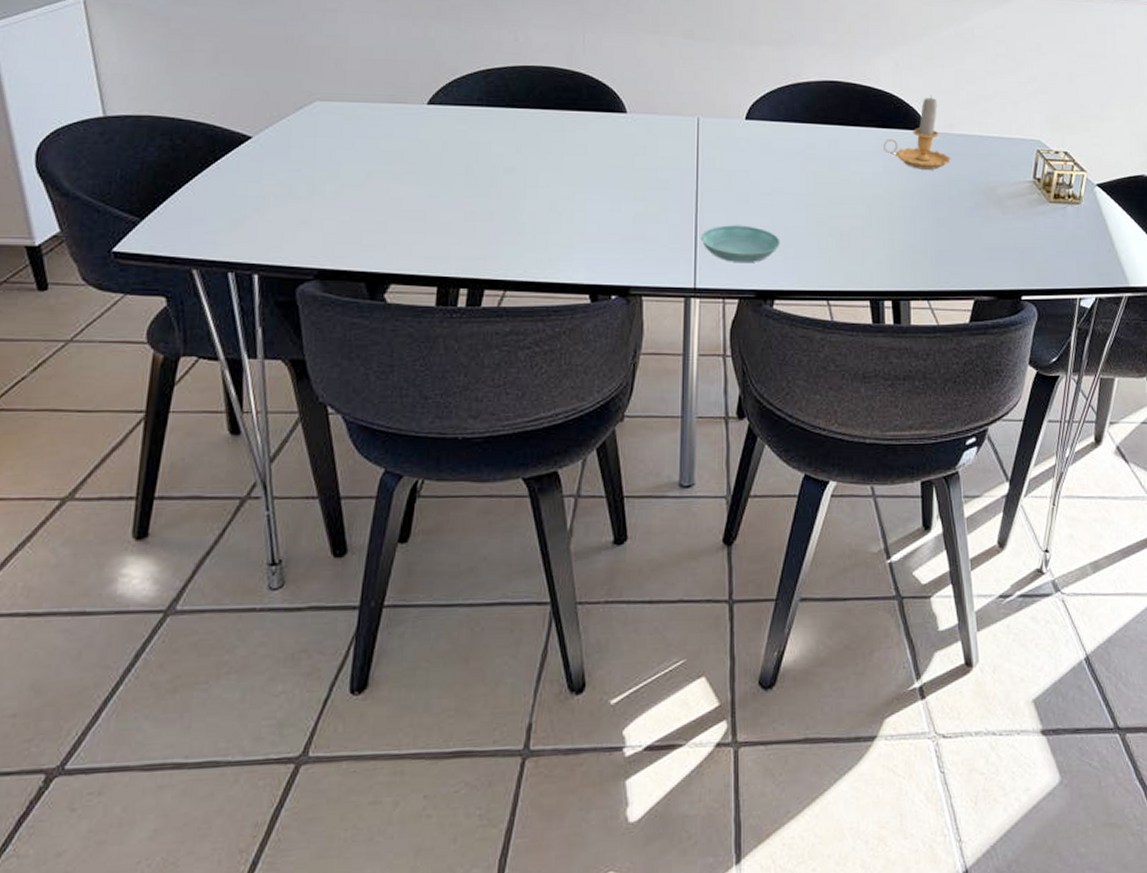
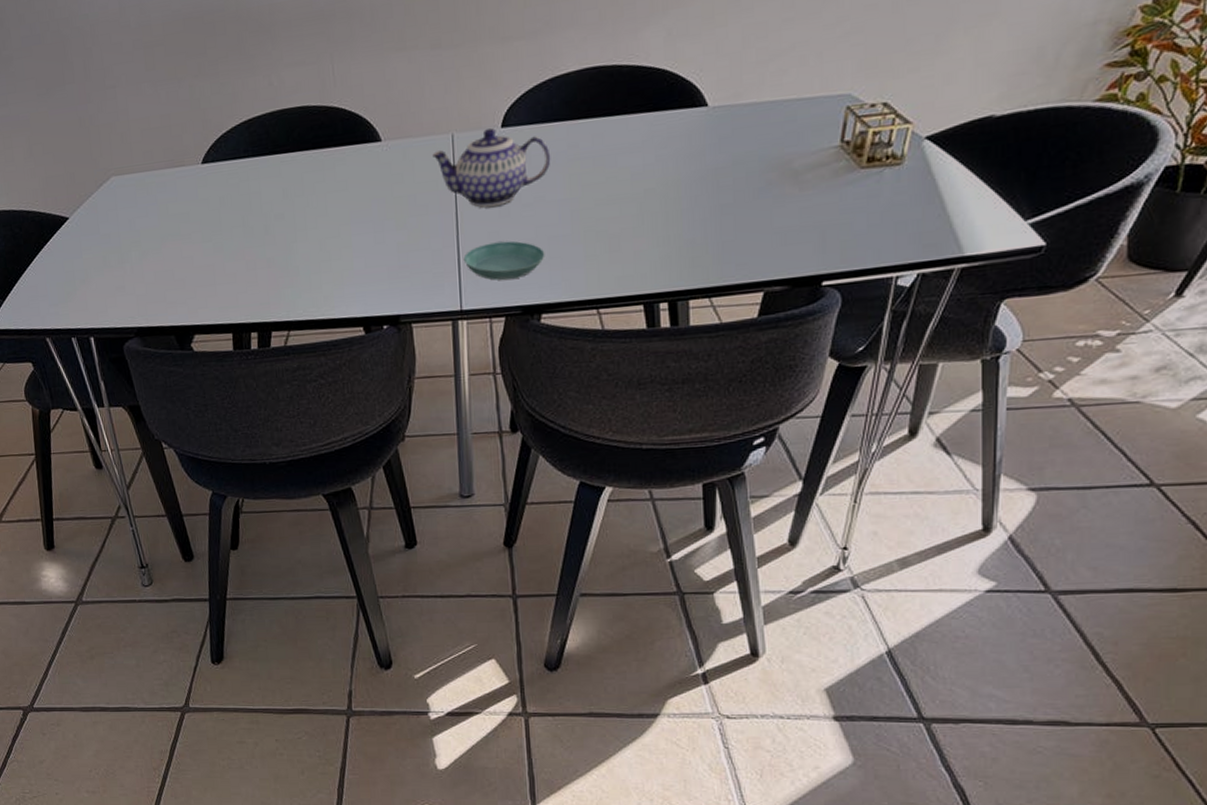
teapot: none [677,119,790,192] -> present [432,128,551,208]
candle: present [883,95,951,170] -> none [655,62,736,153]

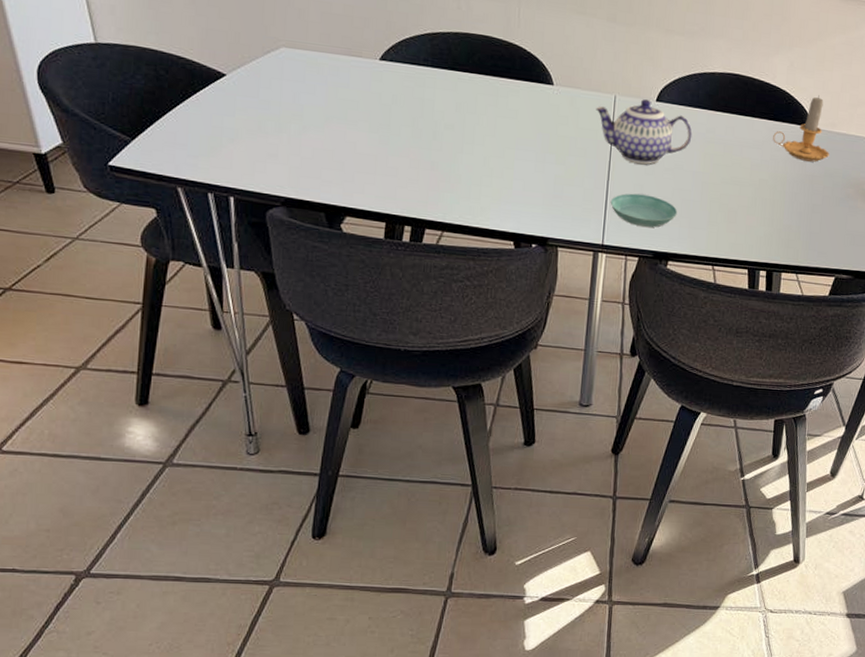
candle: none [655,62,736,153] -> present [773,95,829,162]

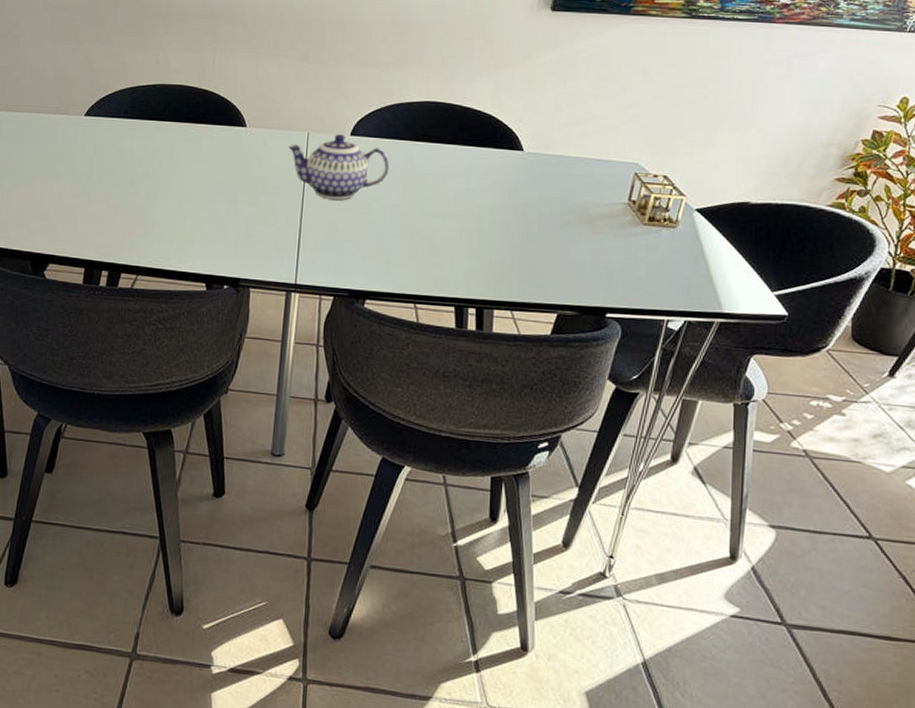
saucer: present [610,193,678,228] -> none [303,230,375,265]
candle: present [773,95,829,162] -> none [478,117,545,188]

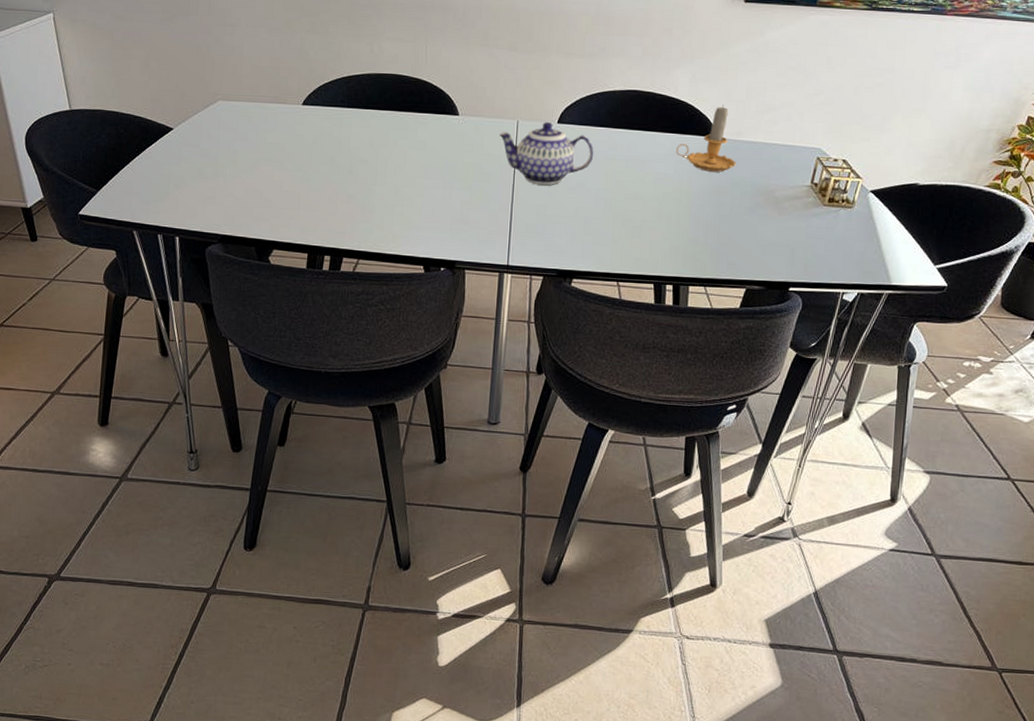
candle: none [478,117,545,188] -> present [676,105,736,172]

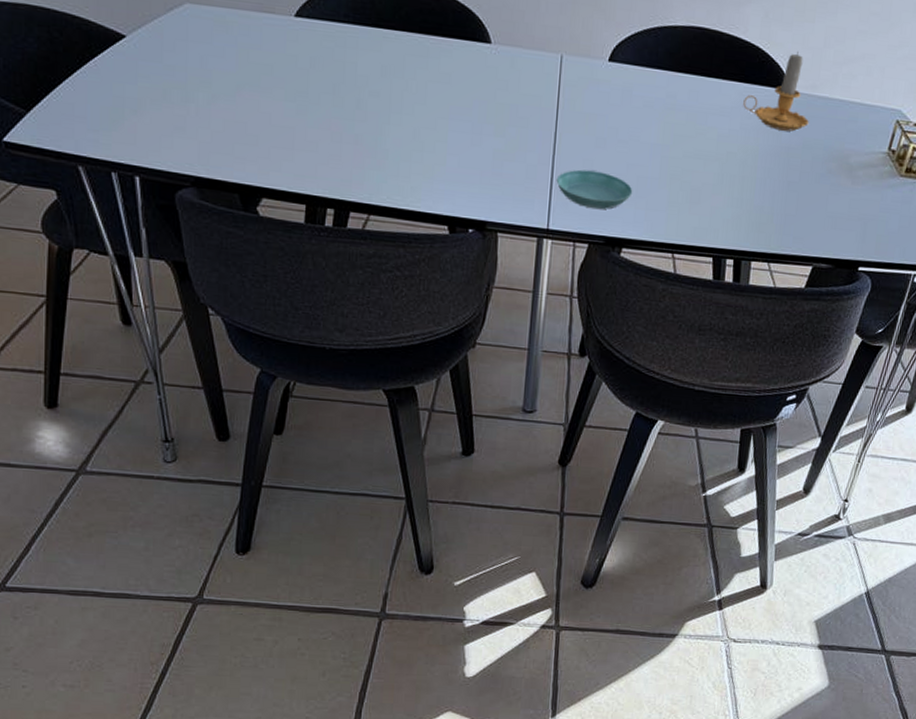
teapot: present [499,122,594,186] -> none [540,59,650,136]
saucer: none [514,214,581,246] -> present [556,169,633,209]

